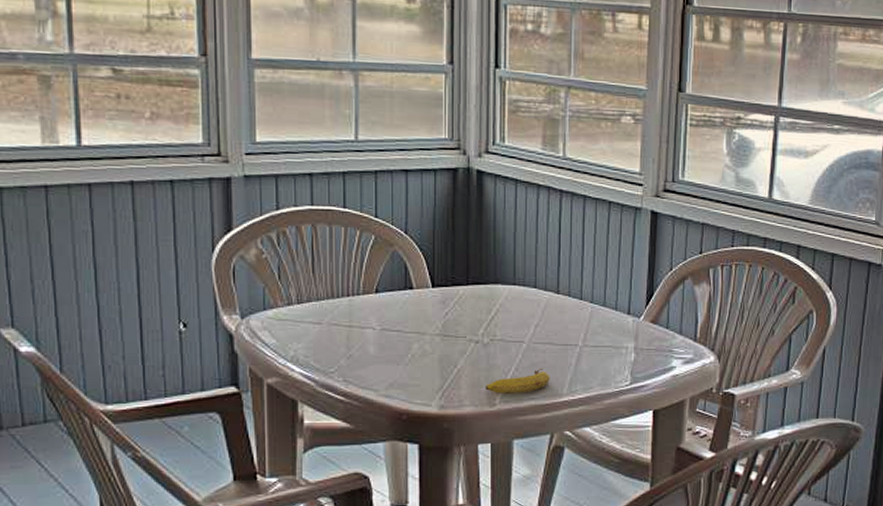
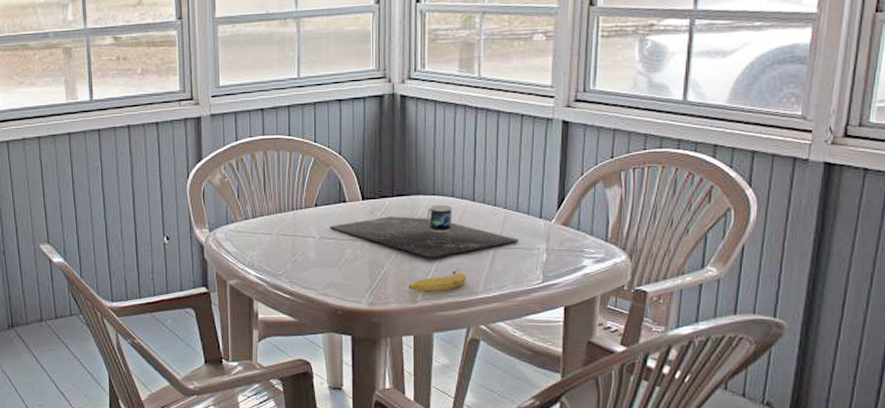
place setting: none [392,295,607,356] -> present [329,204,519,259]

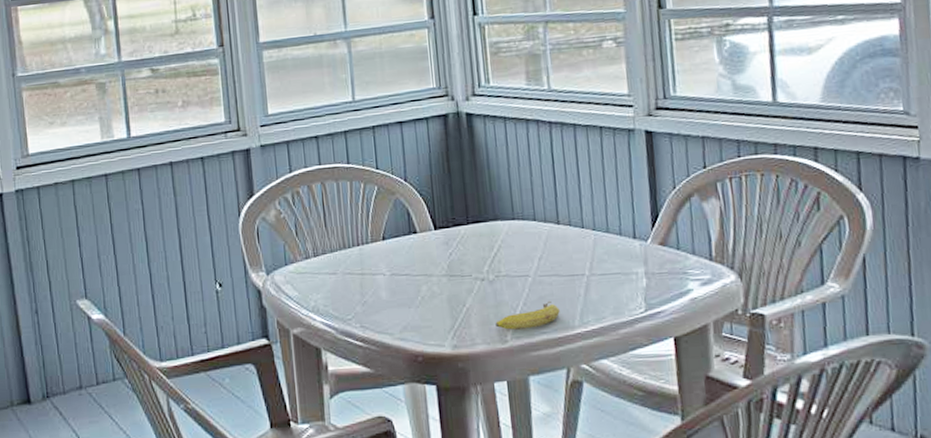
place setting: present [329,204,519,259] -> none [400,229,614,291]

